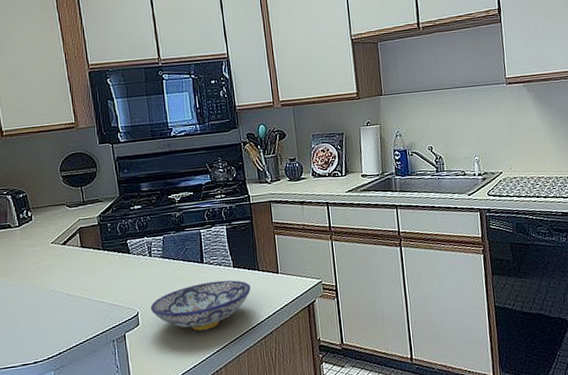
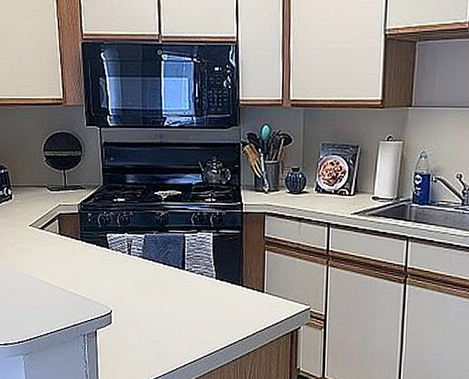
bowl: present [150,280,251,331] -> none [124,290,232,340]

